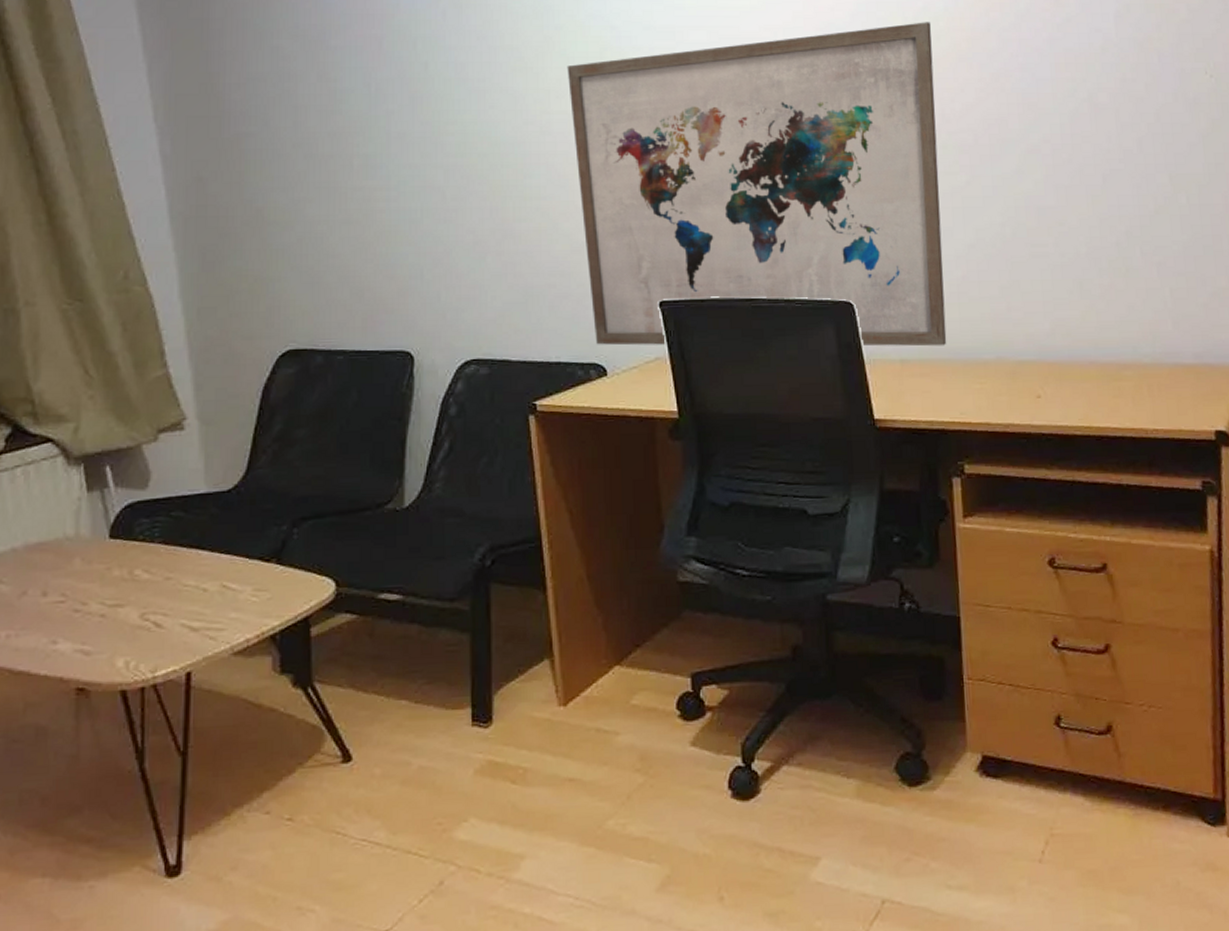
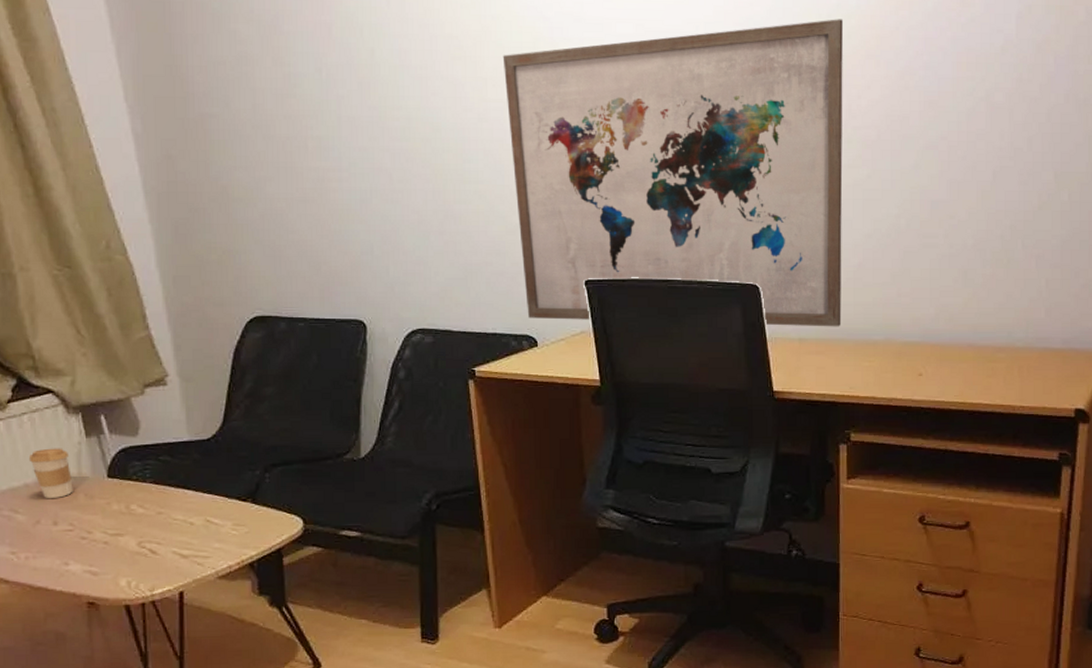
coffee cup: none [19,505,69,566] -> present [28,448,73,499]

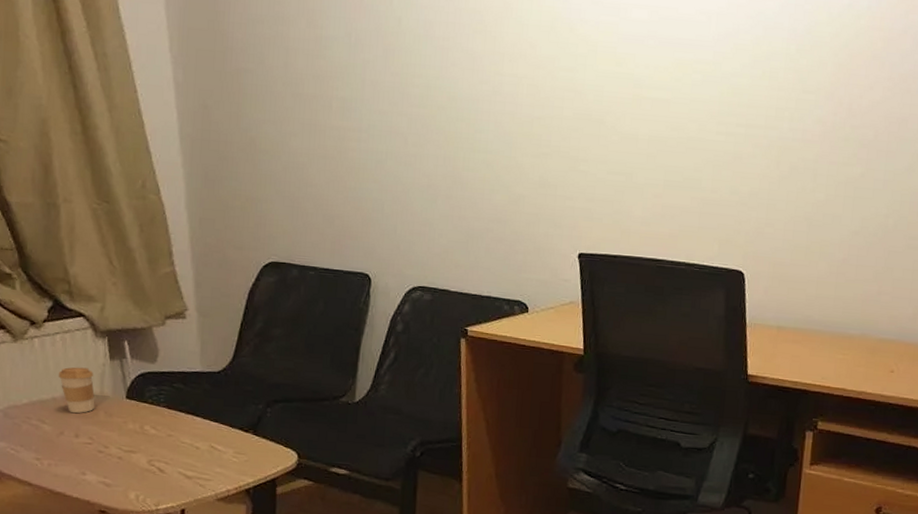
wall art: present [502,19,844,327] -> none [521,18,853,319]

